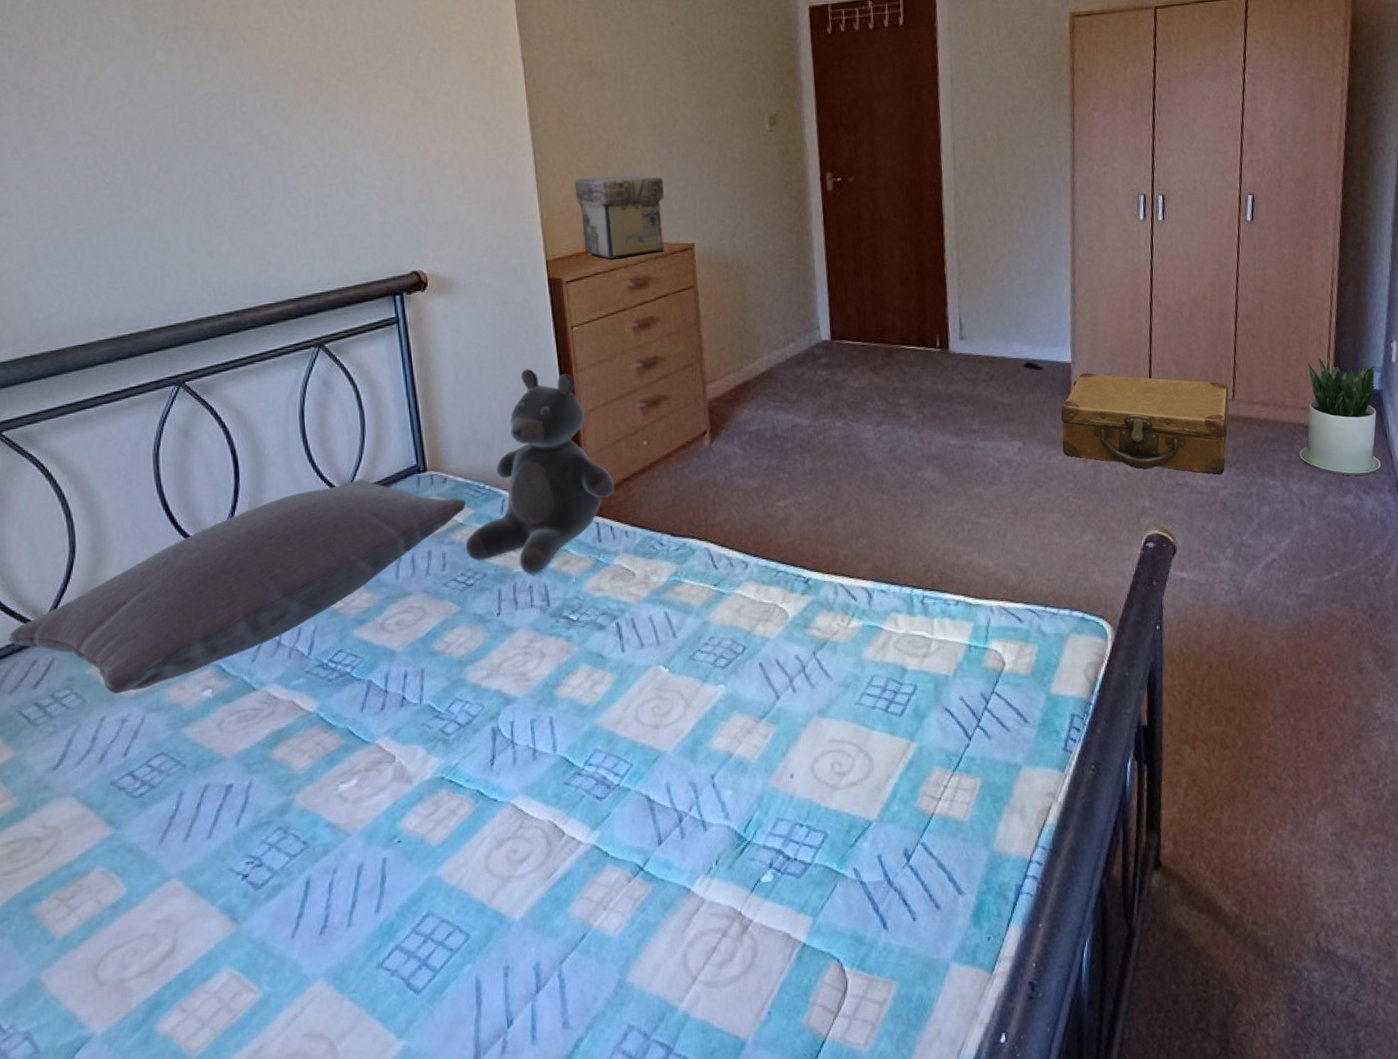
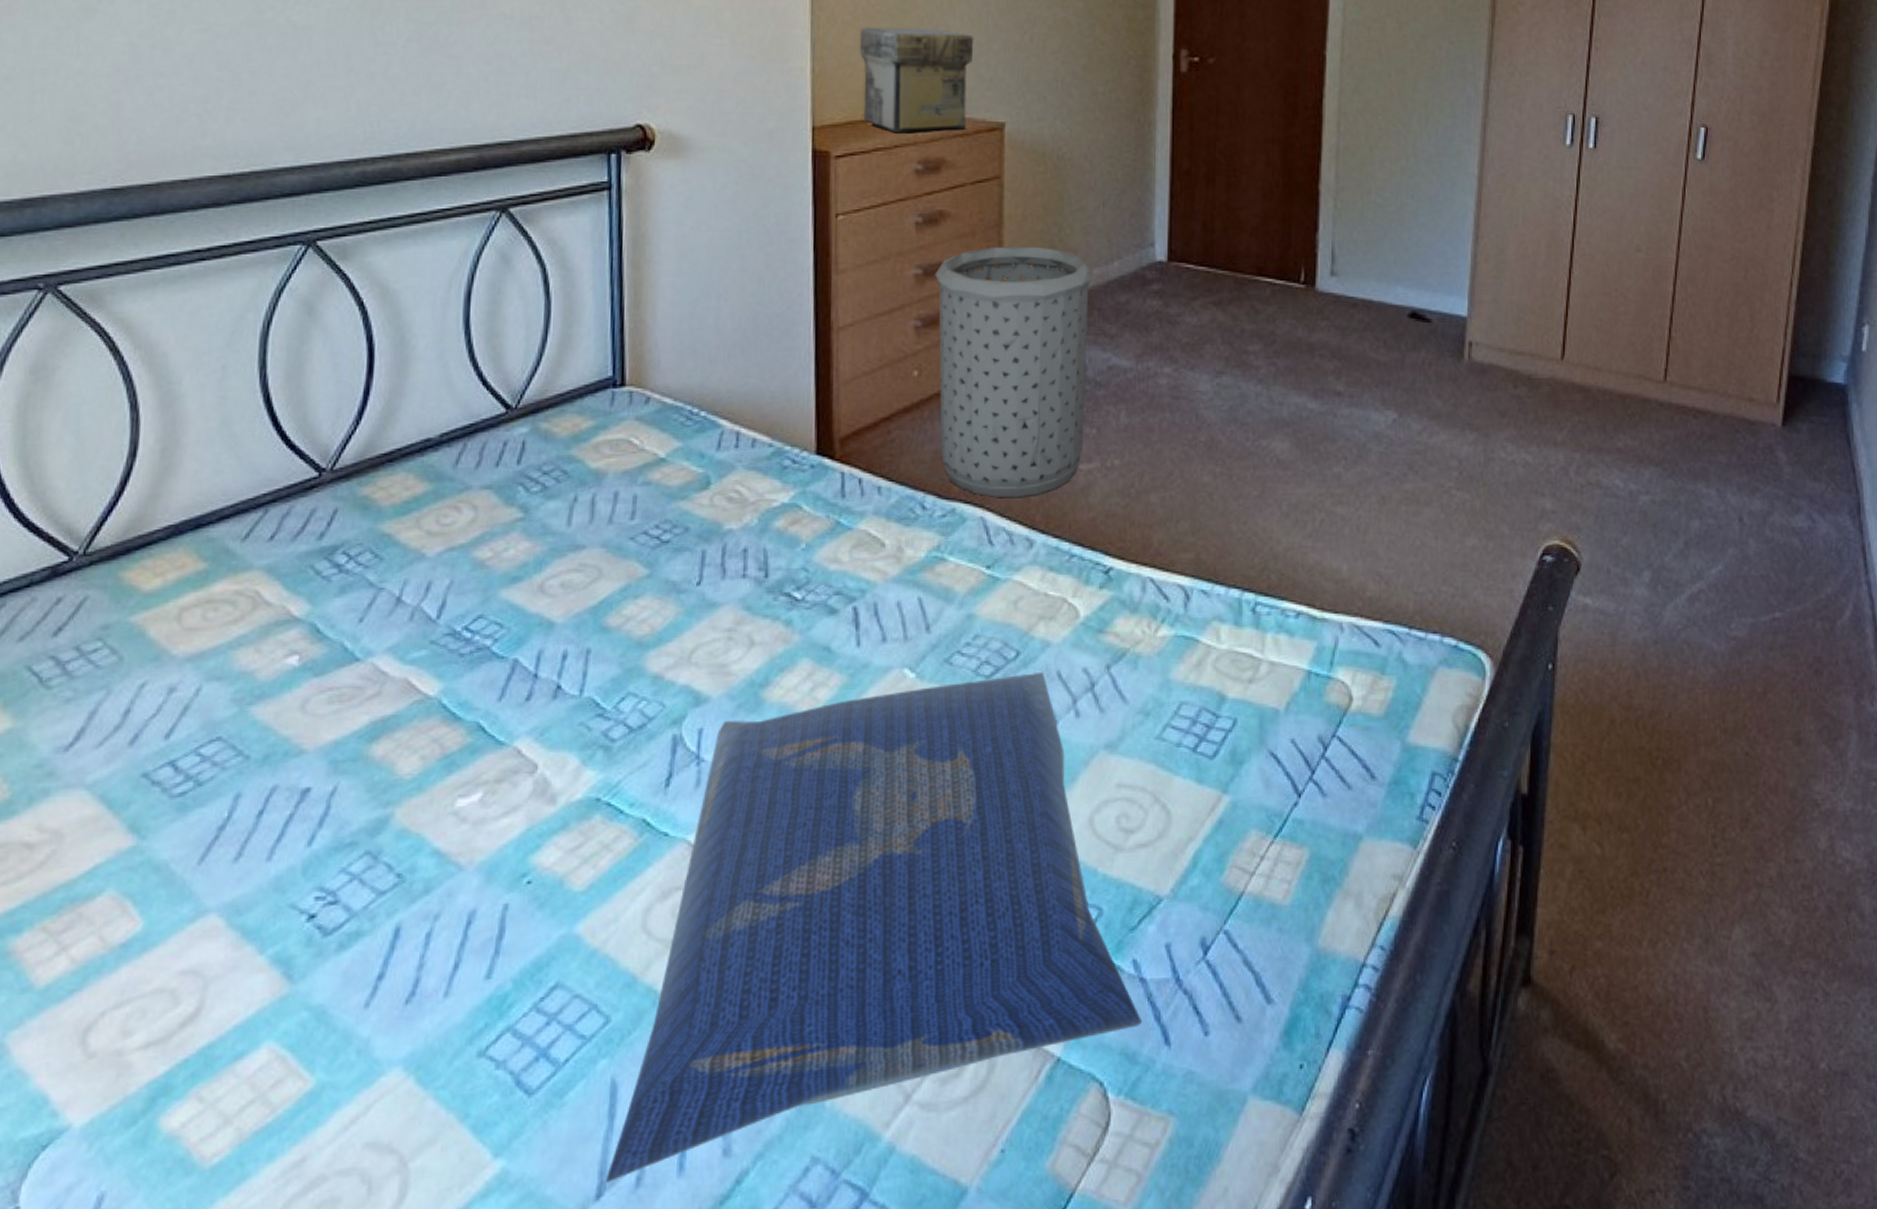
pillow: present [9,479,466,694] -> none [27,390,673,652]
teddy bear: present [465,368,615,574] -> none [664,264,871,534]
cushion: none [479,661,865,1051] -> present [605,672,1142,1182]
laundry basket: none [652,337,779,533] -> present [935,246,1094,499]
suitcase: present [1061,372,1229,475] -> none [1448,330,1660,476]
planter: present [1299,359,1382,476] -> none [1741,339,1842,491]

